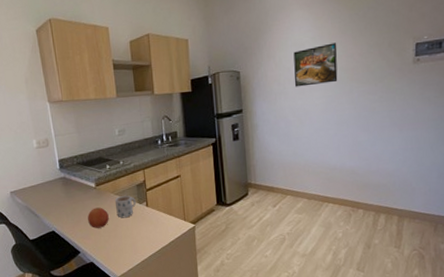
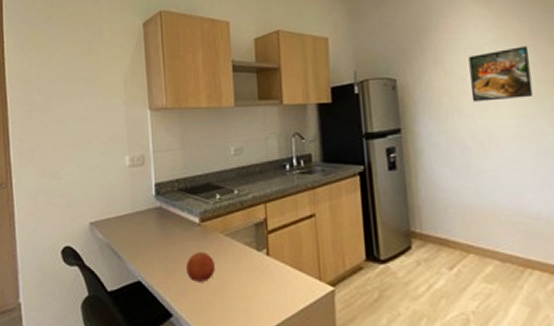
mug: present [114,196,136,218] -> none [224,238,252,270]

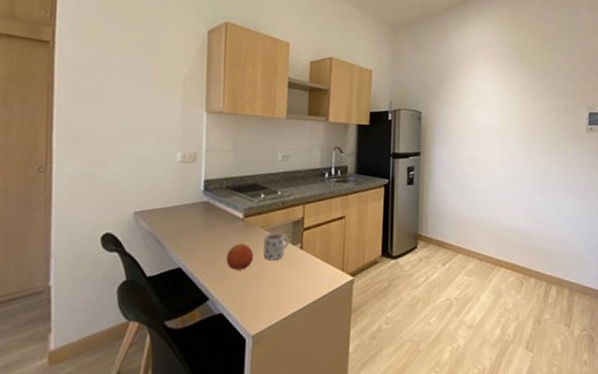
mug: none [224,238,252,270] -> present [263,233,289,261]
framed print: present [468,46,533,102] -> none [475,99,518,139]

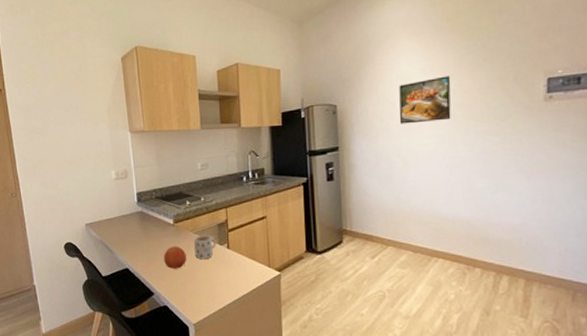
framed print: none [475,99,518,139] -> present [399,76,451,124]

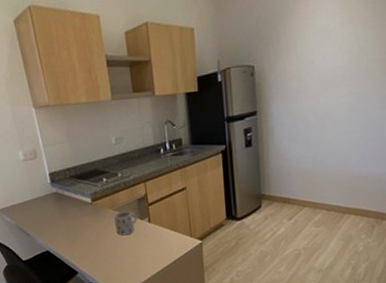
fruit: present [164,246,186,269] -> none [84,224,108,247]
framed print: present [399,76,451,124] -> none [317,28,370,83]

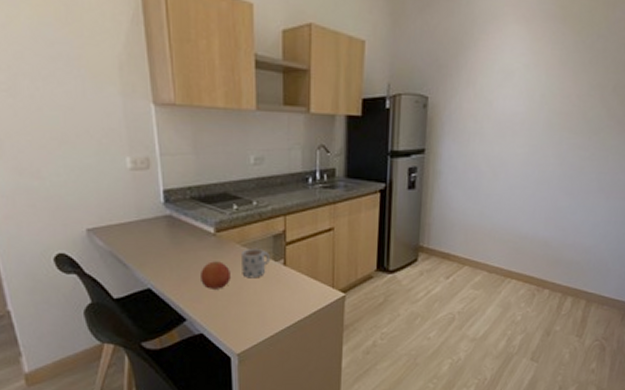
fruit: none [84,224,108,247] -> present [201,261,230,289]

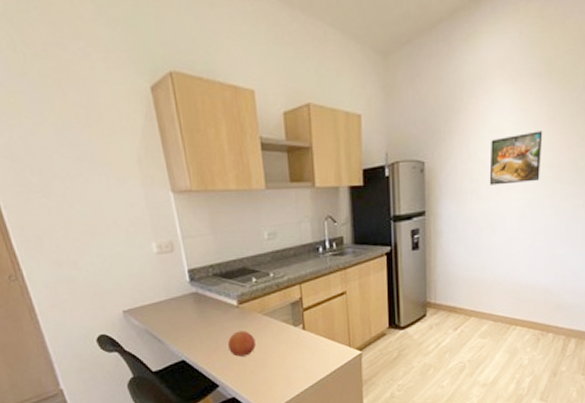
mug: present [240,249,270,279] -> none [262,316,290,344]
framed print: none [494,75,554,129] -> present [489,131,543,186]

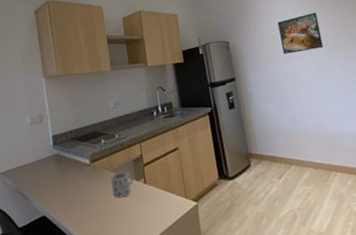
fruit: present [228,330,256,357] -> none [82,186,105,211]
mug: none [262,316,290,344] -> present [110,172,133,198]

